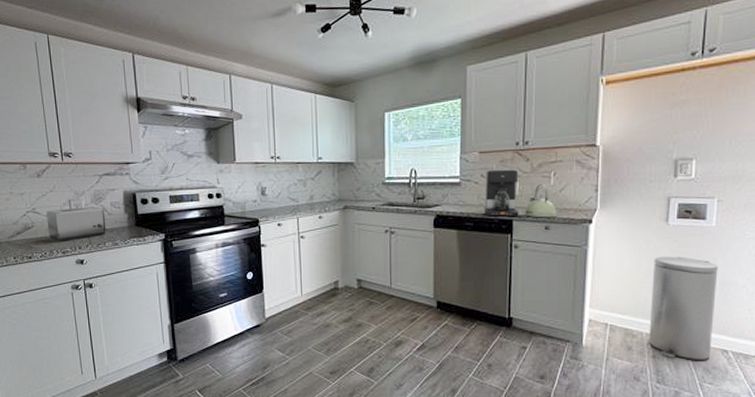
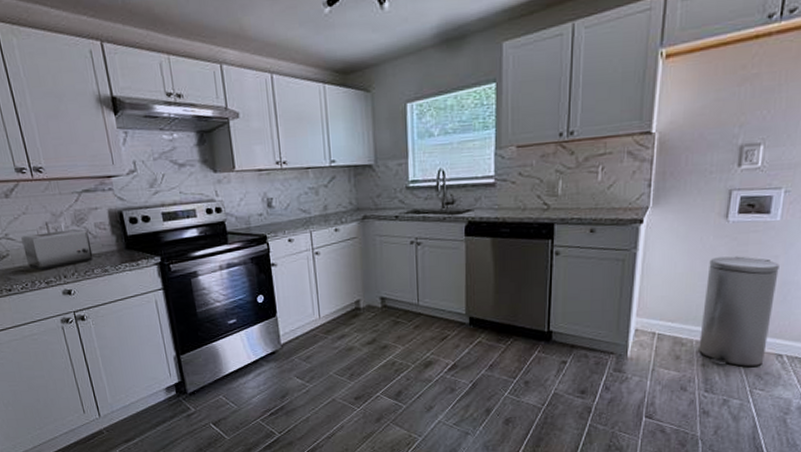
coffee maker: present [485,169,519,218] -> none [523,164,562,221]
kettle: present [524,183,557,218] -> none [567,180,605,220]

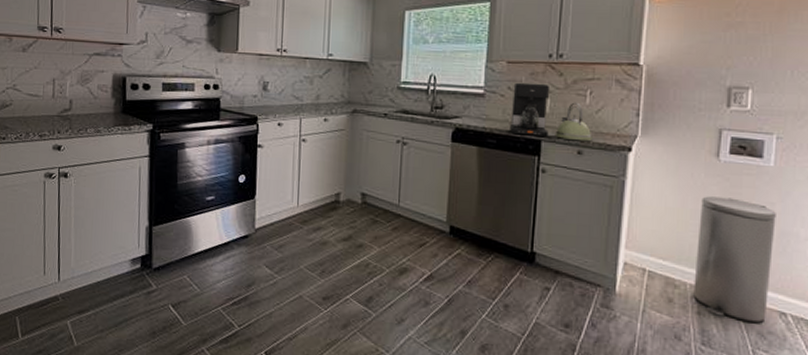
toaster: present [21,229,93,271] -> none [26,87,90,124]
coffee maker: none [523,164,562,221] -> present [510,82,551,138]
kettle: none [567,180,605,220] -> present [554,102,593,142]

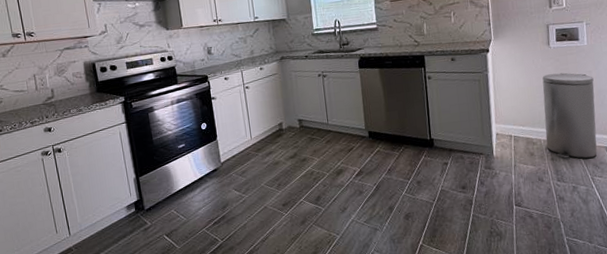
coffee maker: present [510,82,551,138] -> none [397,12,429,55]
kettle: present [554,102,593,142] -> none [433,22,460,52]

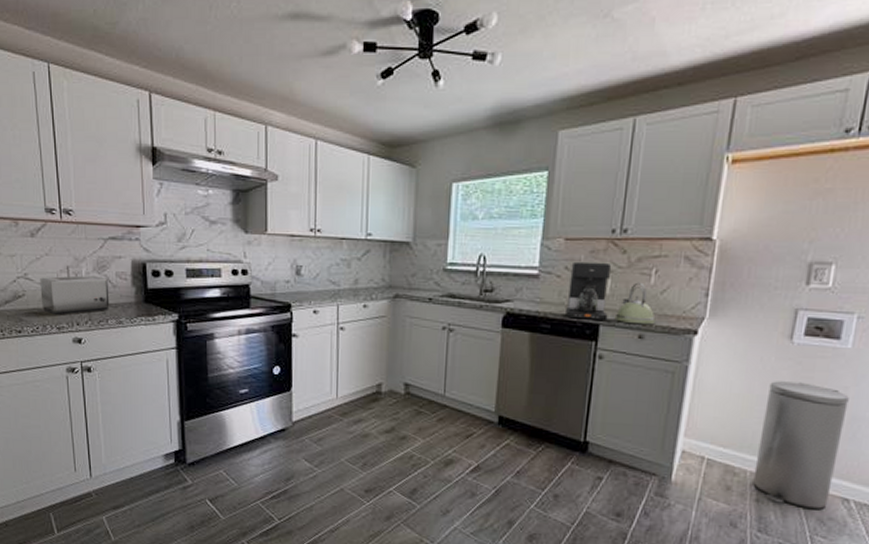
toaster: none [13,78,71,113] -> present [40,275,110,315]
coffee maker: none [397,12,429,55] -> present [566,261,612,322]
kettle: none [433,22,460,52] -> present [614,282,656,325]

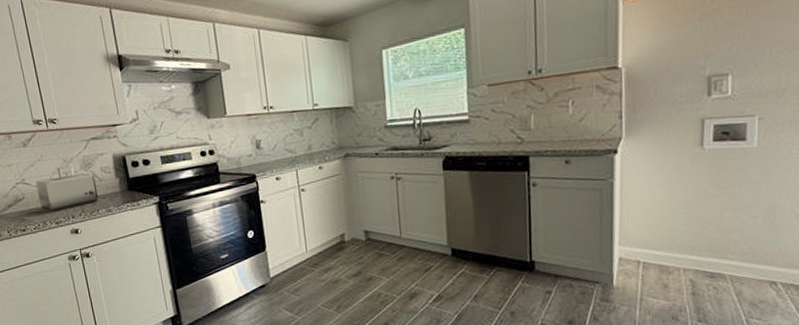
coffee maker: present [566,261,612,322] -> none [496,100,536,155]
kettle: present [614,282,656,325] -> none [541,114,578,152]
pedal bin: present [753,381,849,511] -> none [686,183,762,296]

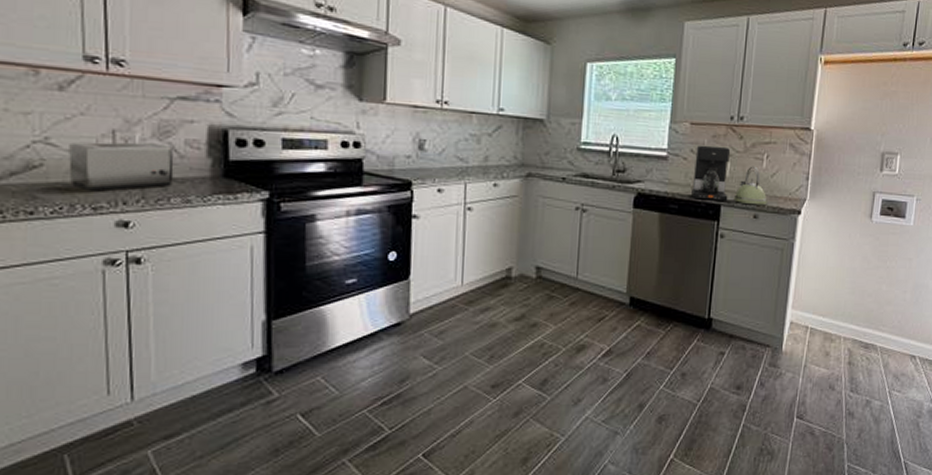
coffee maker: none [496,100,536,155] -> present [691,145,731,202]
kettle: none [541,114,578,152] -> present [733,166,768,206]

